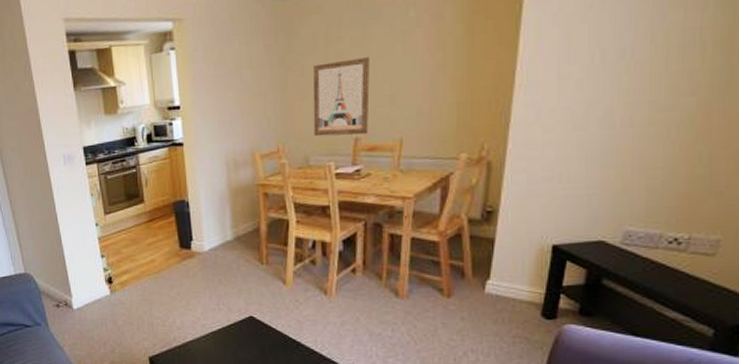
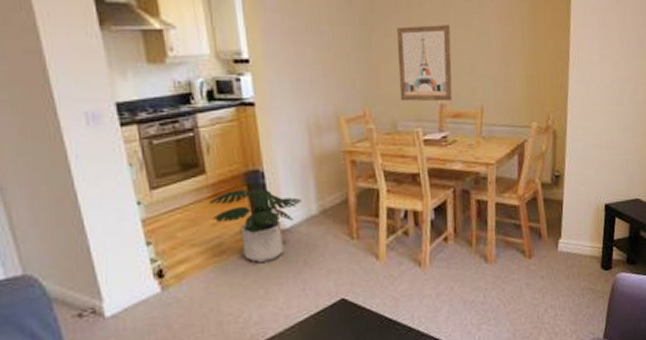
potted plant: none [146,216,219,278] -> present [209,188,302,262]

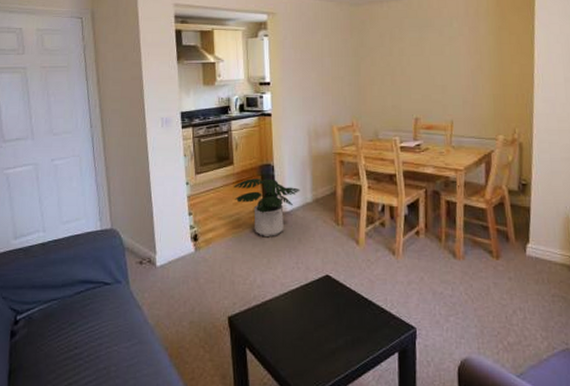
wall art: present [397,25,453,102] -> none [381,55,426,116]

